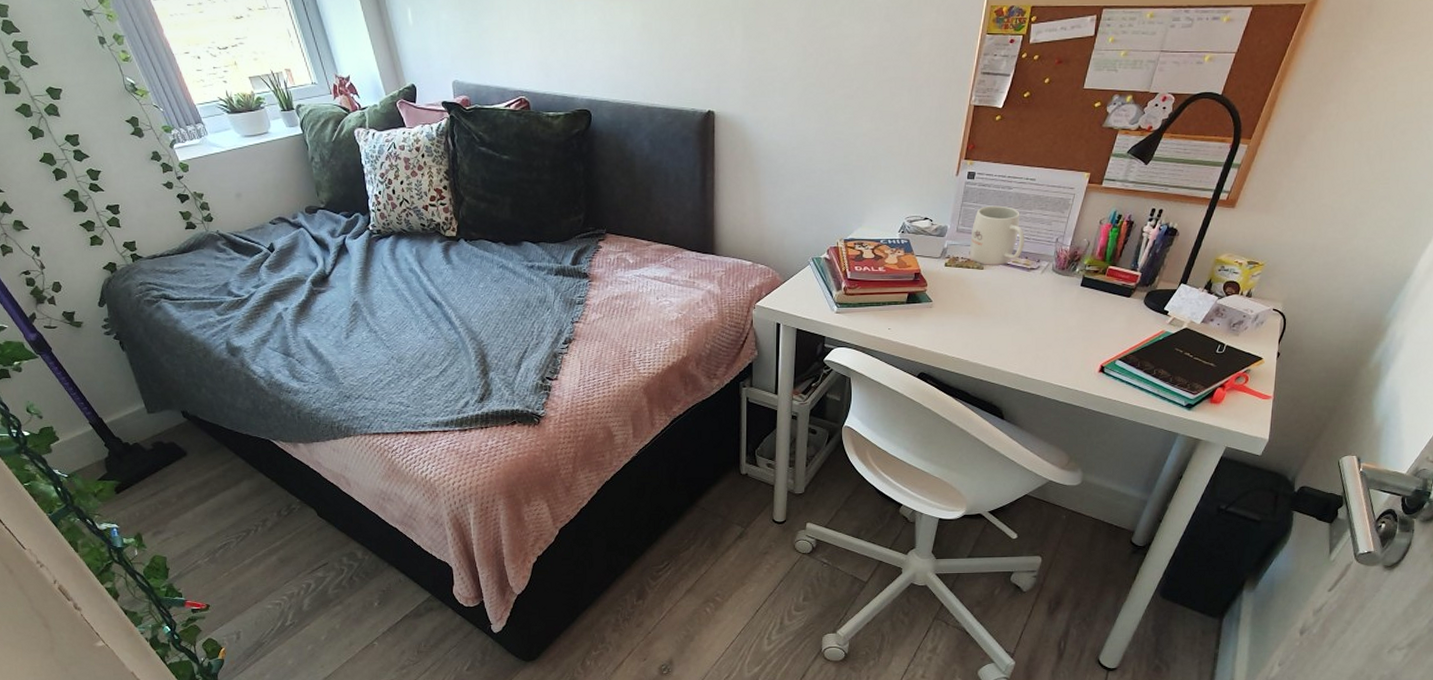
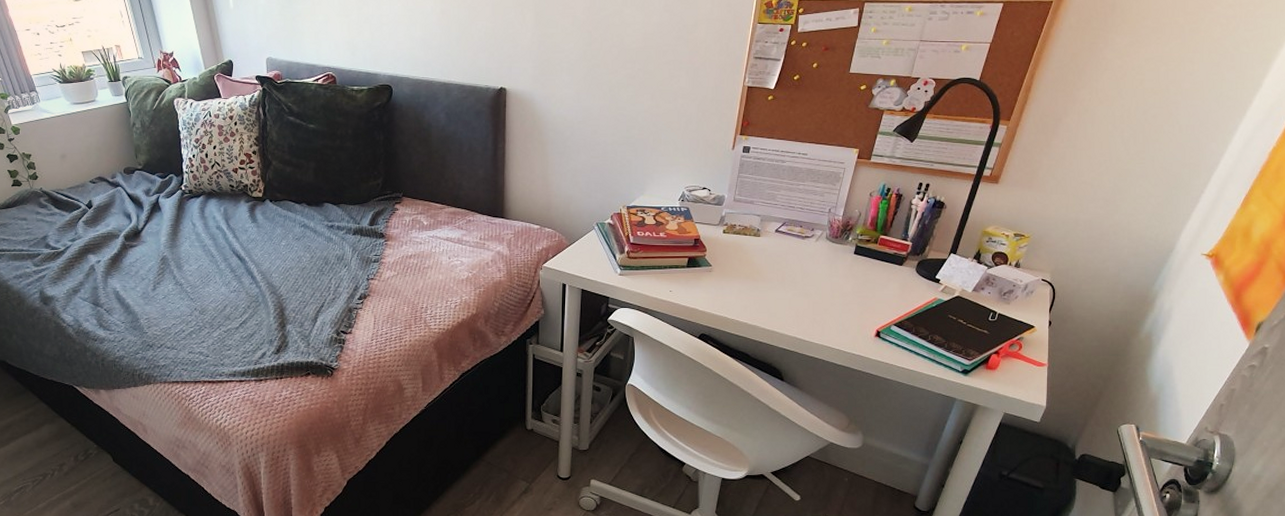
mug: present [969,205,1025,266] -> none [746,177,799,234]

